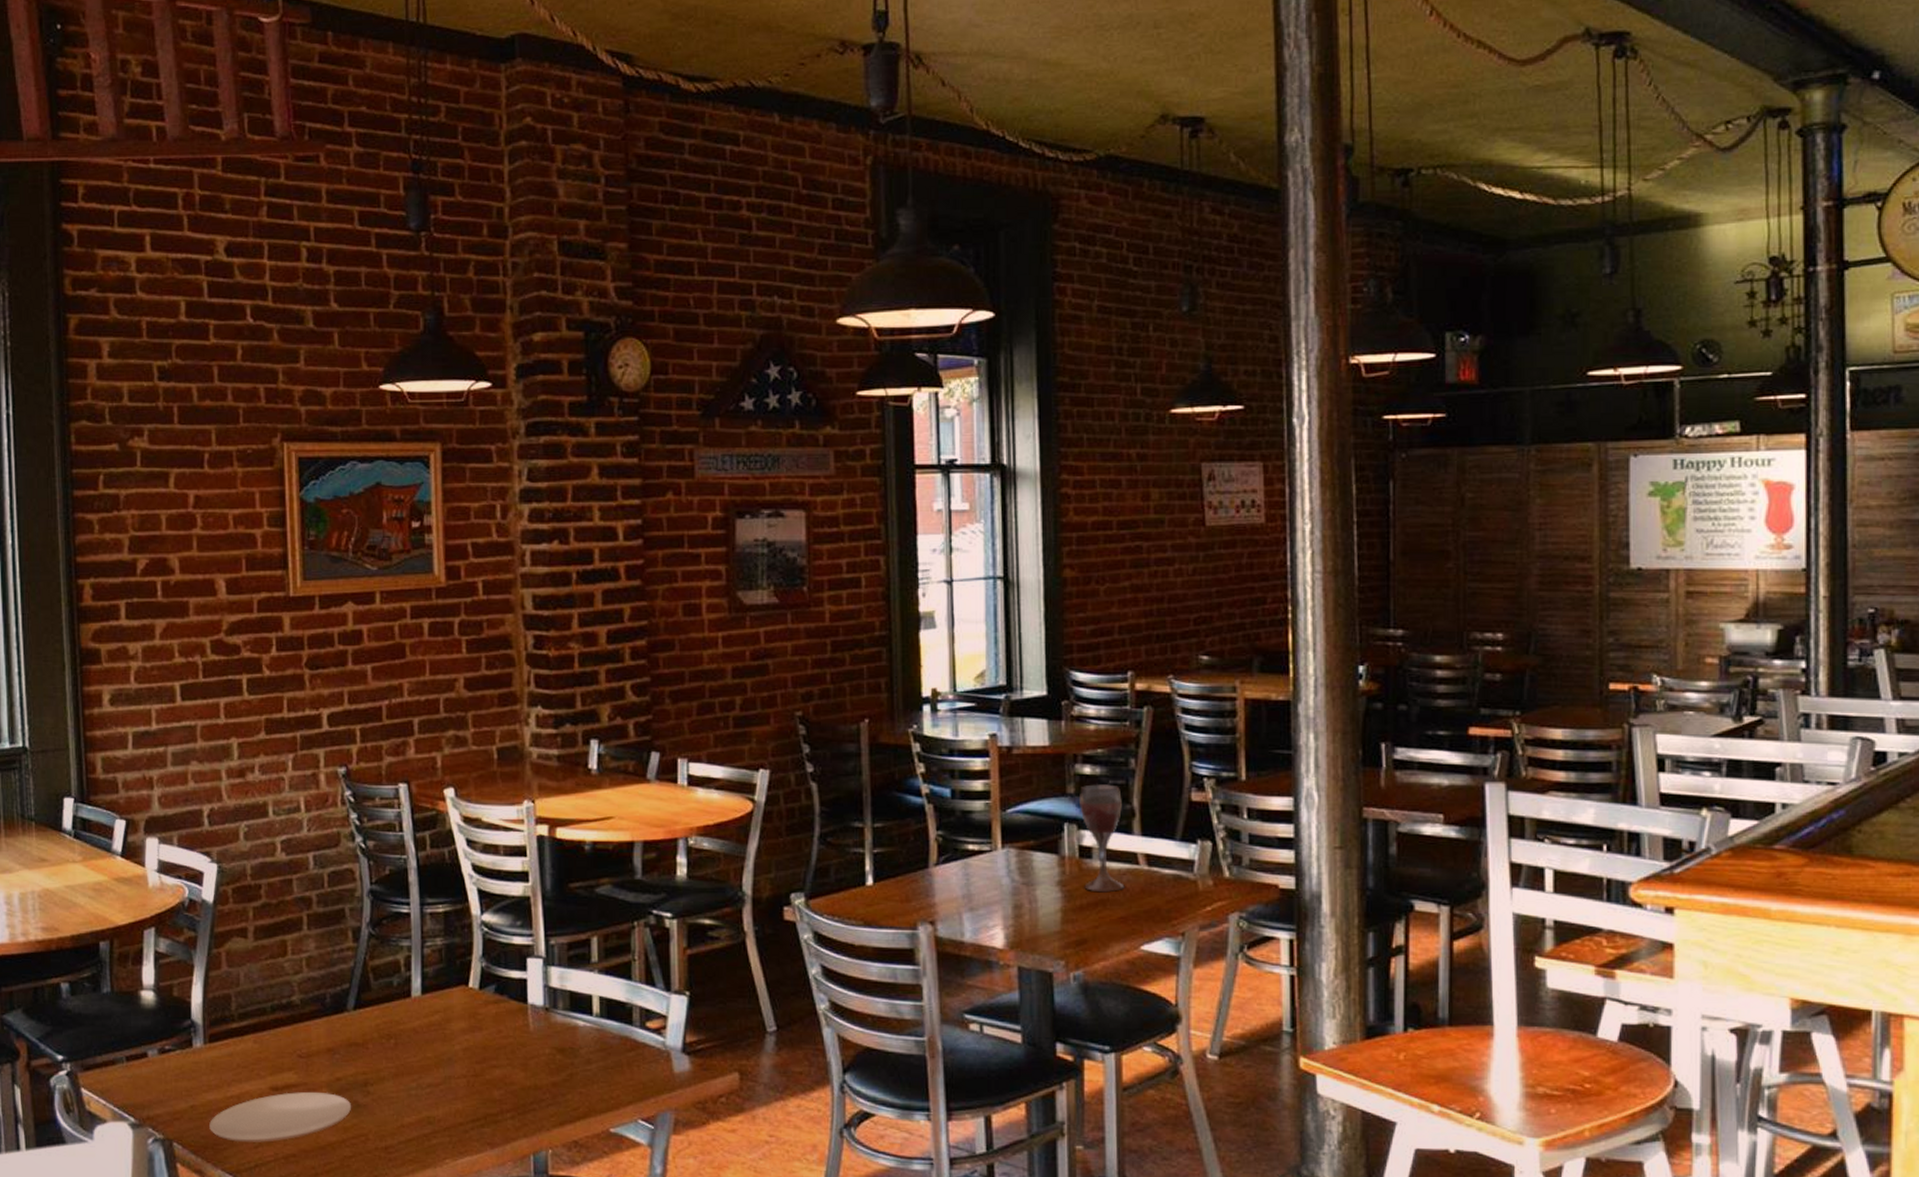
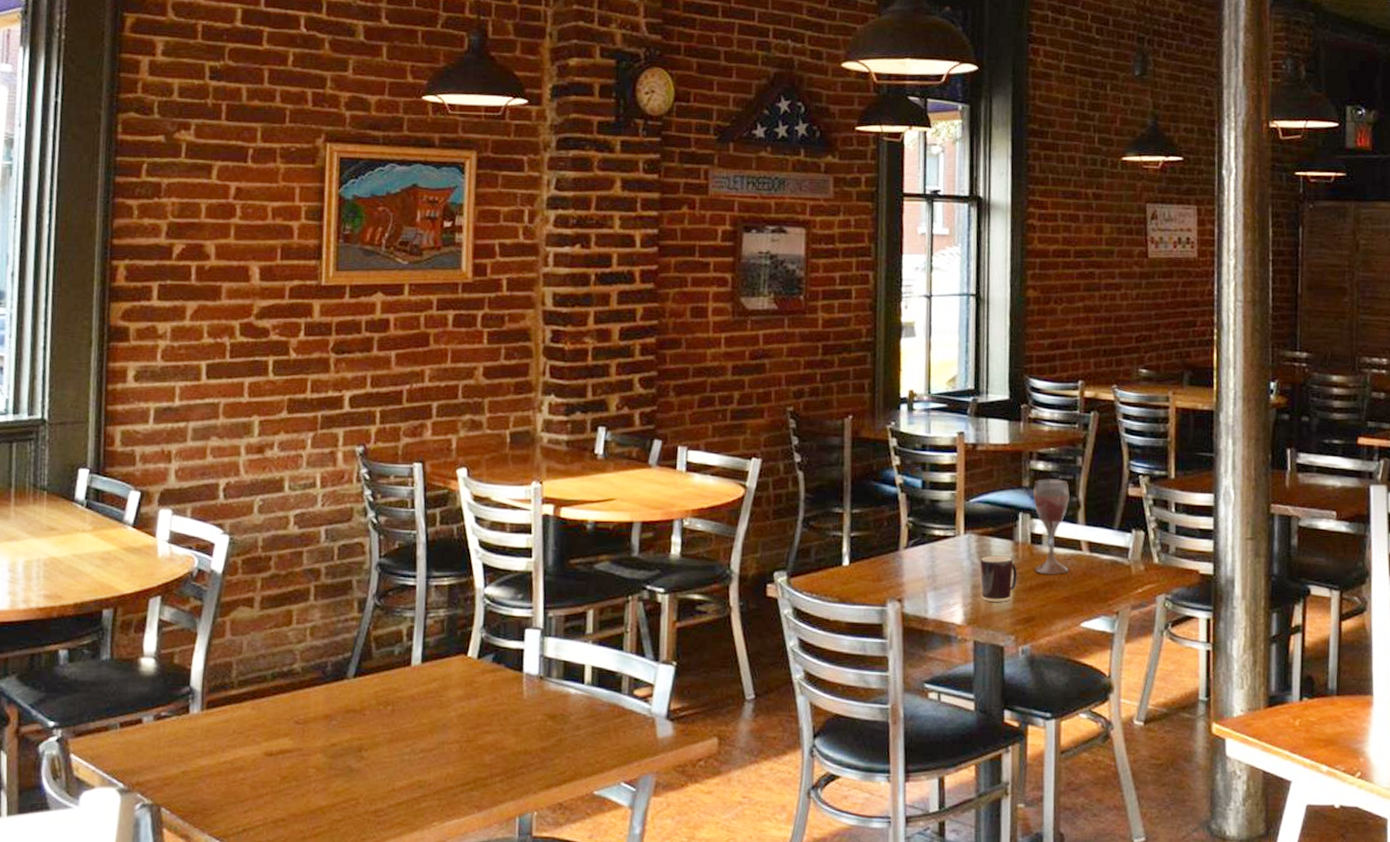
plate: present [209,1091,352,1143] -> none [200,757,345,808]
mug: none [1020,871,1065,923] -> present [979,555,1017,602]

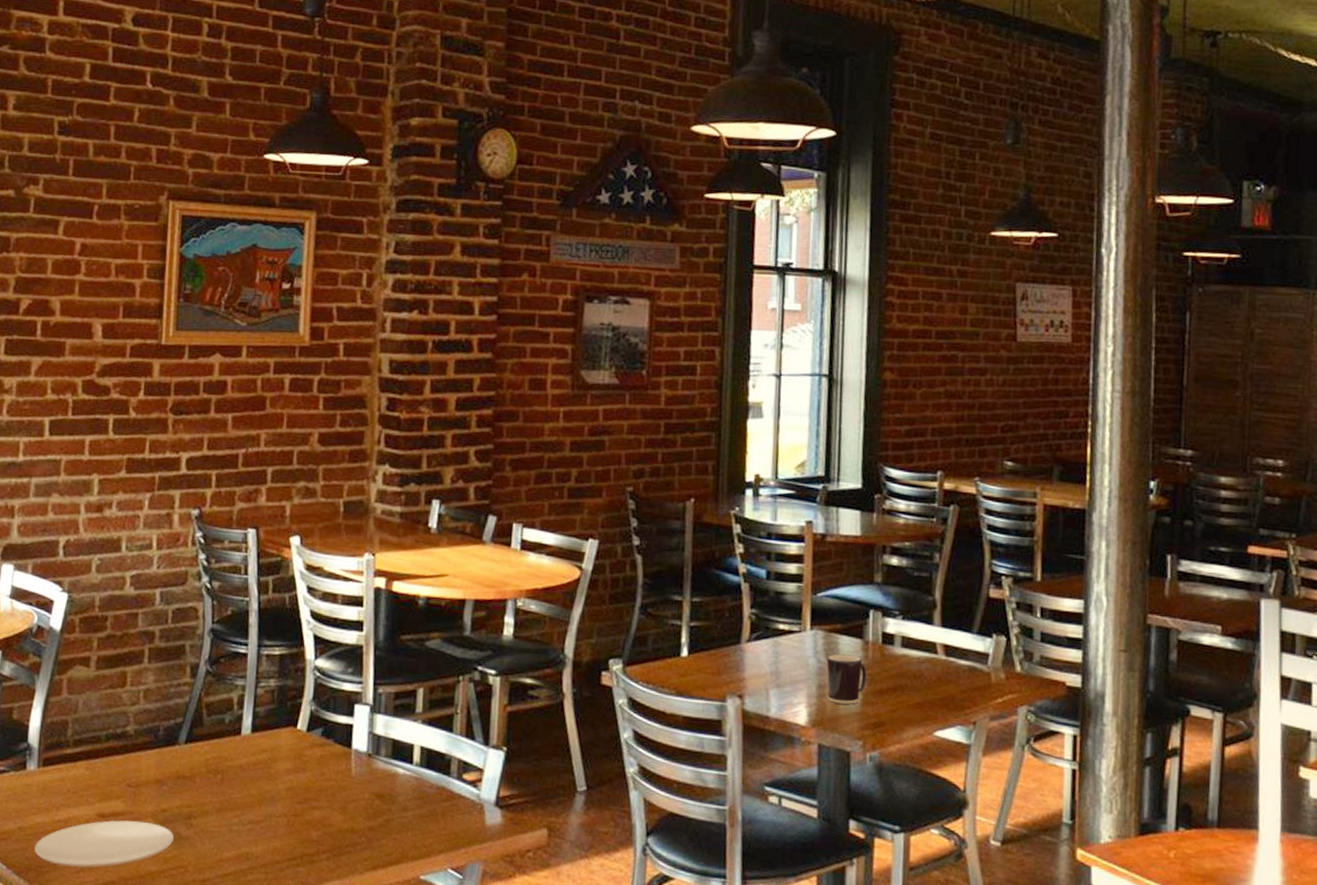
plate: none [200,757,345,808] -> present [34,820,175,868]
cup: present [1033,479,1070,575] -> none [885,575,925,679]

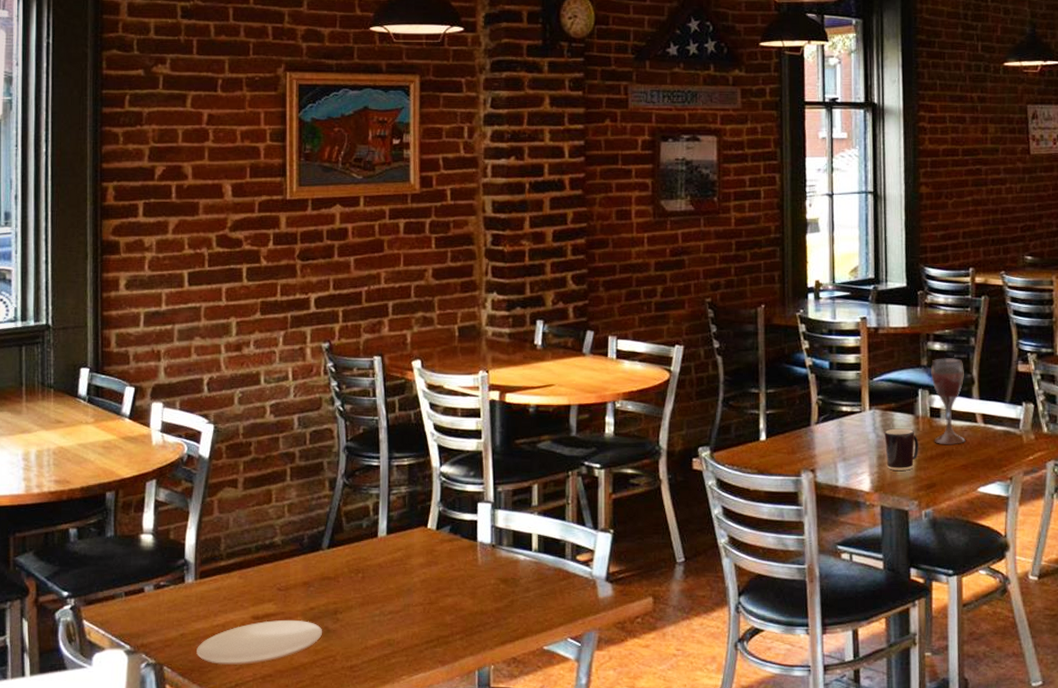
cup: none [885,575,925,679] -> present [931,358,966,445]

